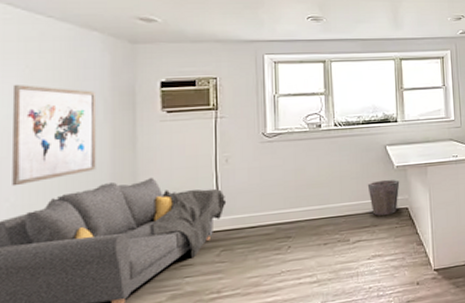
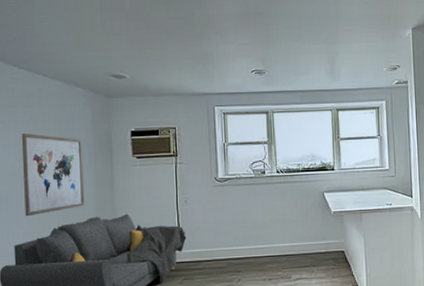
waste bin: present [367,179,400,216] -> none [306,224,337,257]

